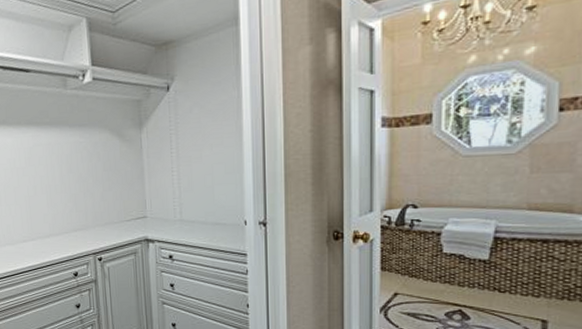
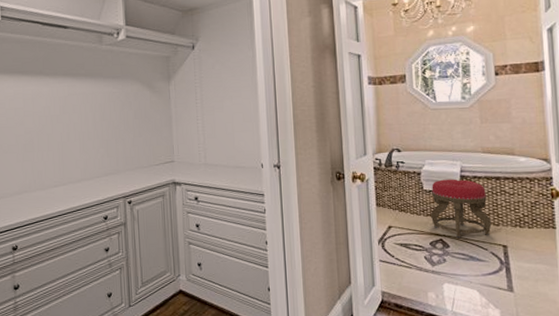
stool: none [450,241,530,309] -> present [431,179,492,238]

